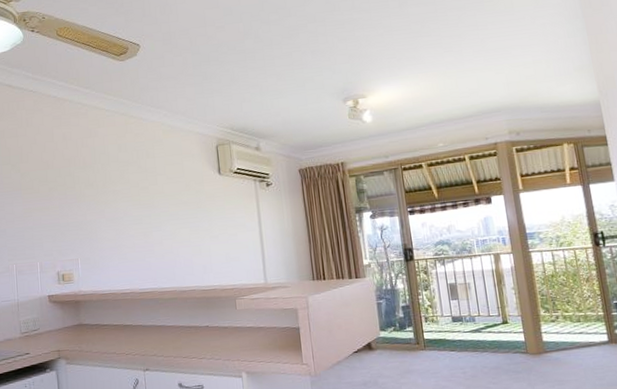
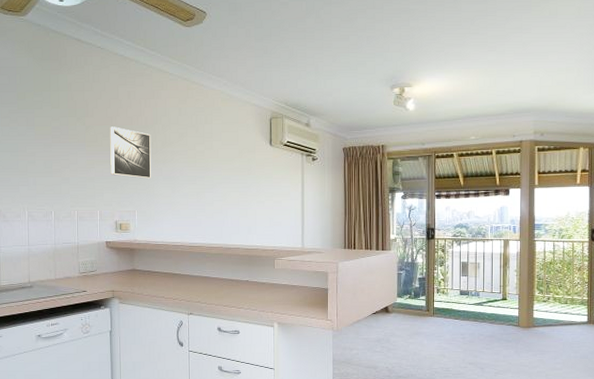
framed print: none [46,170,93,223] -> present [110,126,152,178]

